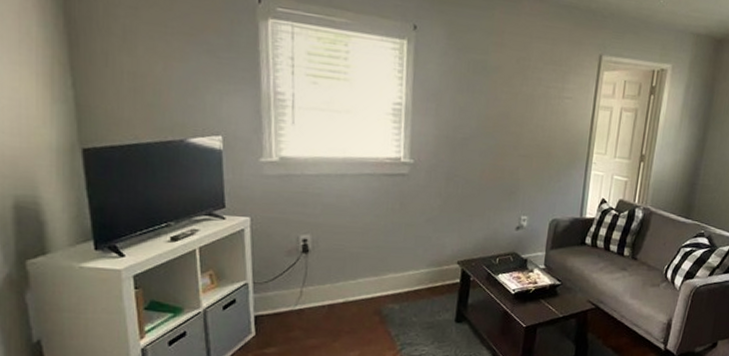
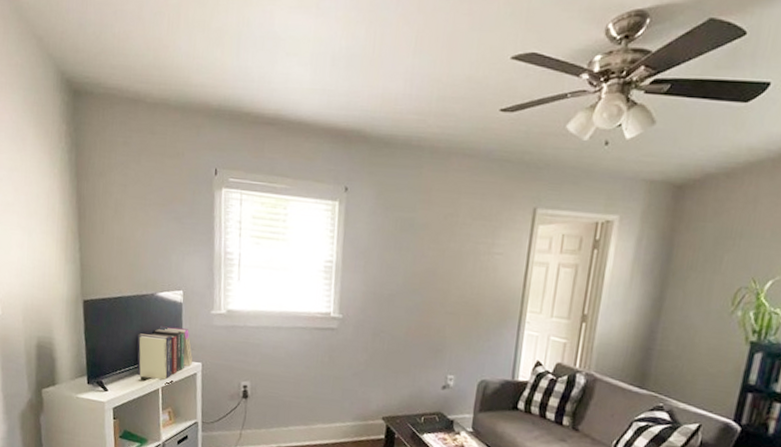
books: none [162,177,239,239] -> present [136,326,193,380]

